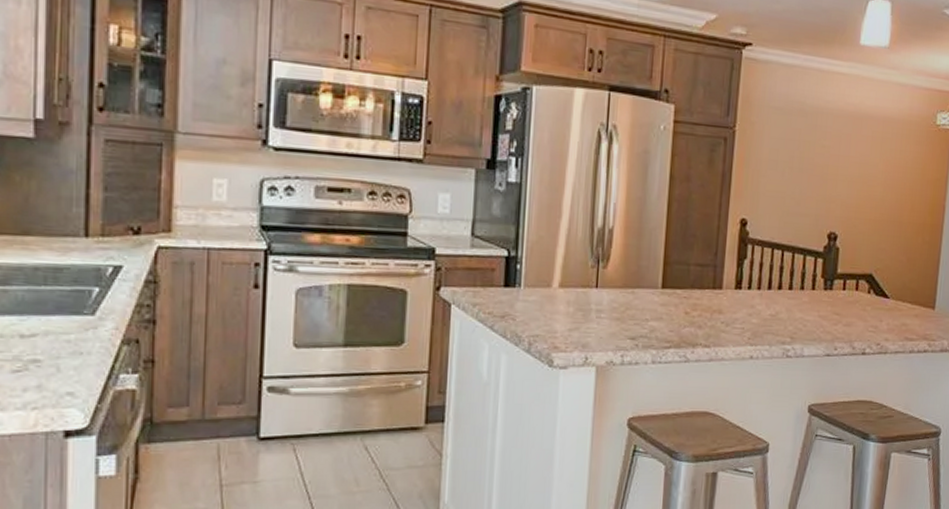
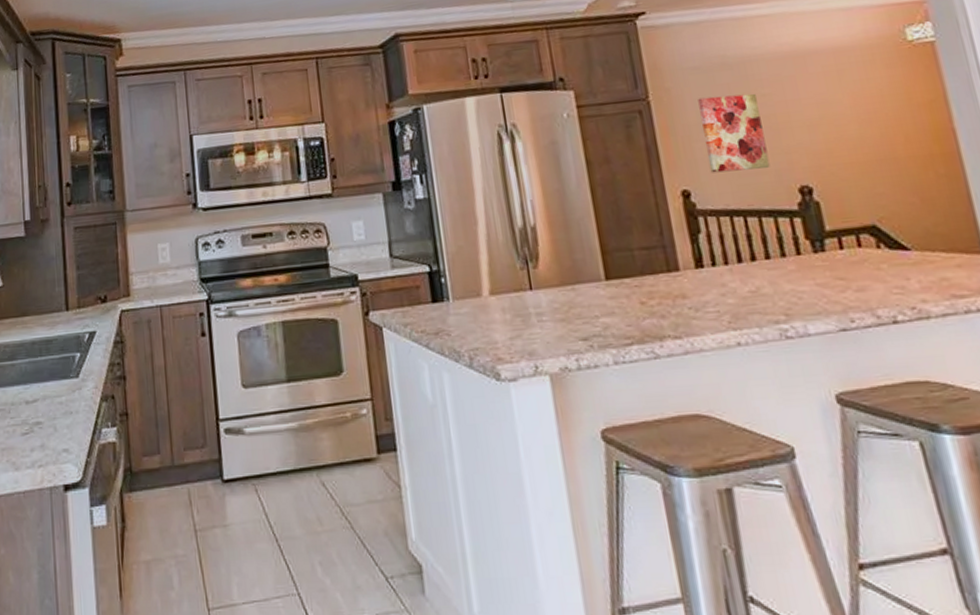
wall art: none [767,137,819,211] -> present [698,93,770,173]

